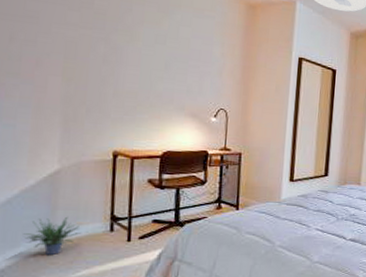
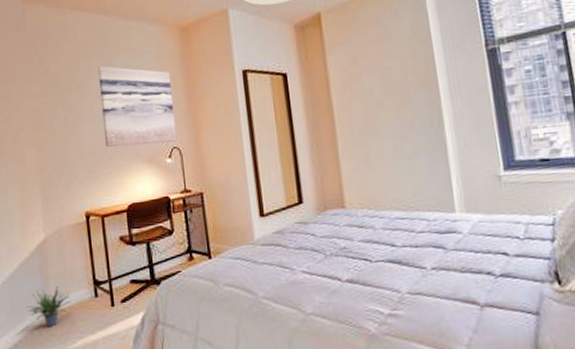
wall art: none [148,15,230,104] -> present [98,65,177,147]

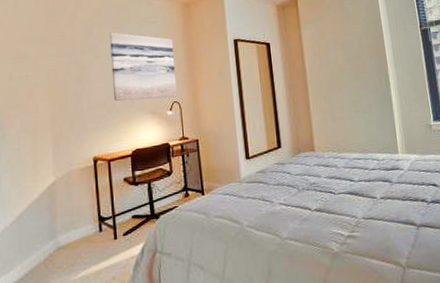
potted plant: present [26,285,72,328] -> none [34,222,78,261]

